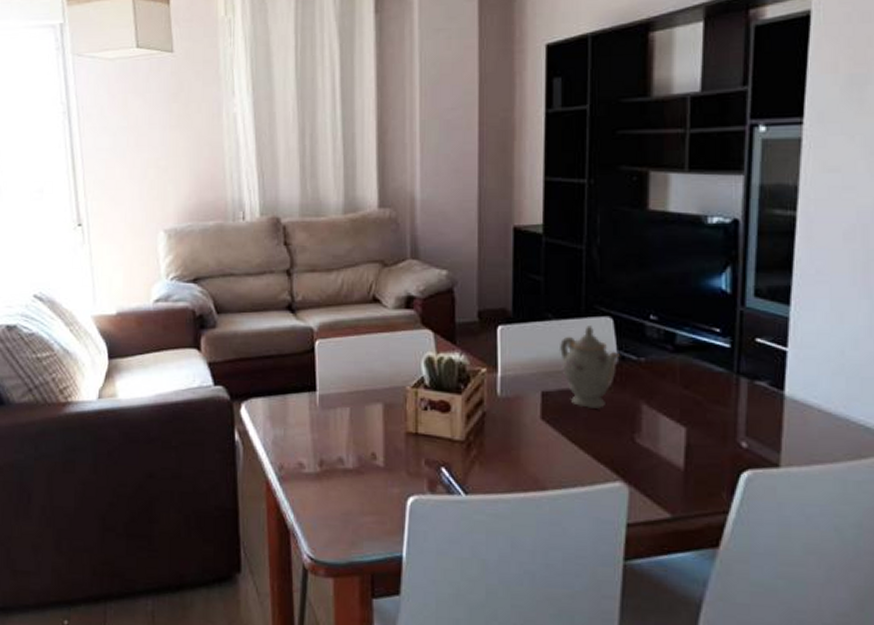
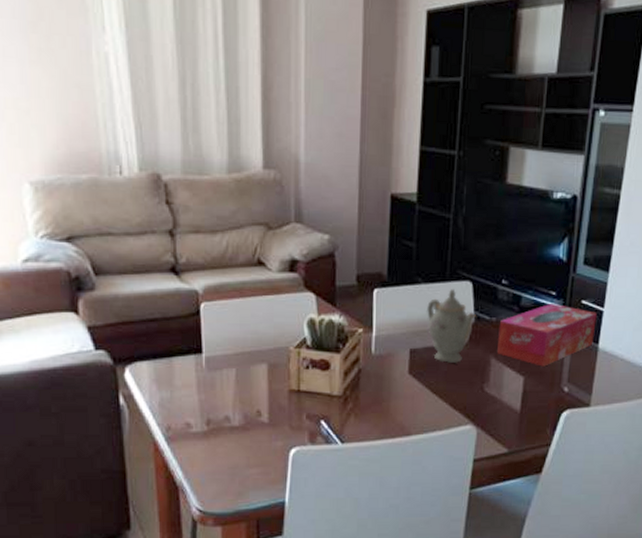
tissue box: none [649,341,778,416] -> present [497,303,597,367]

